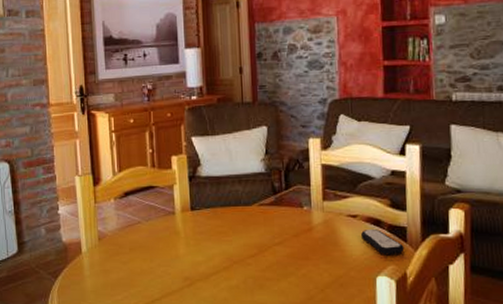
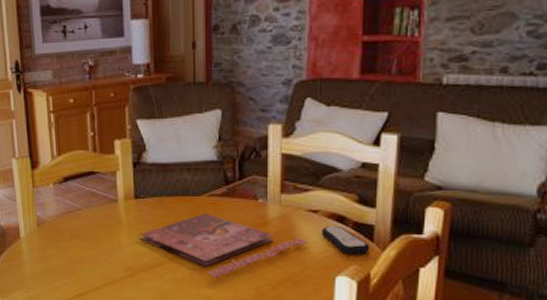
cover: none [196,222,349,283] -> present [139,214,308,277]

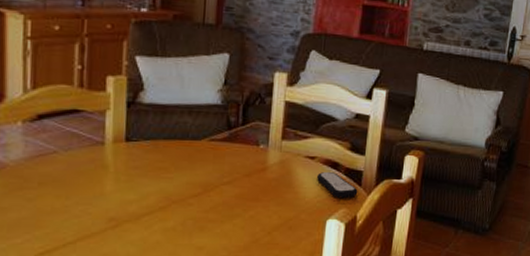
cover: present [139,214,308,277] -> none [127,159,304,225]

